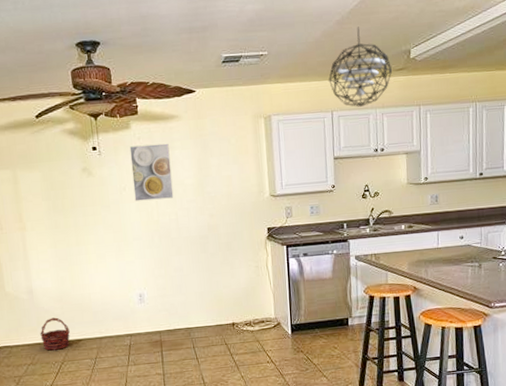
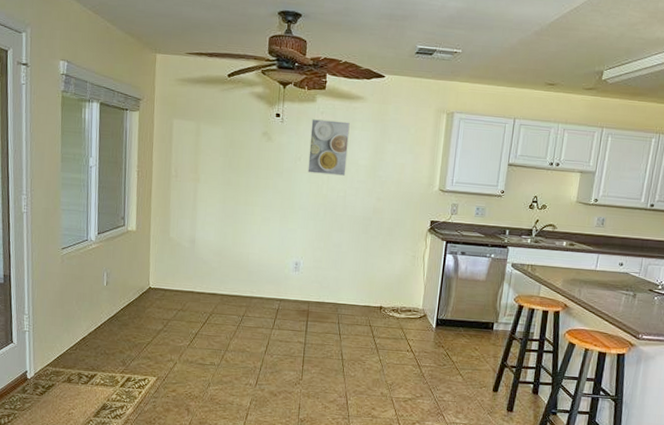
basket: present [40,317,70,351] -> none [194,269,223,302]
pendant light: present [328,27,393,107] -> none [517,40,582,119]

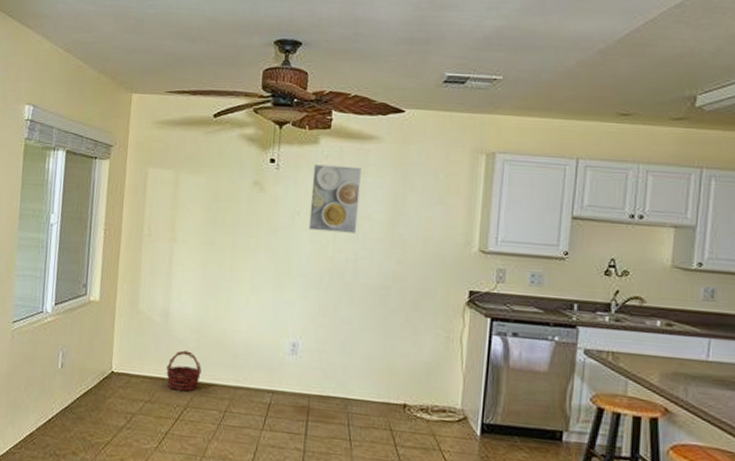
basket: none [194,269,223,302] -> present [166,350,202,392]

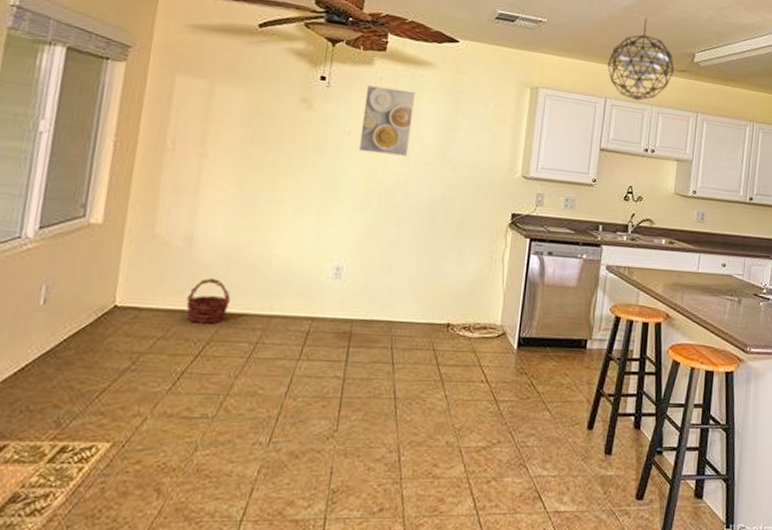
pendant light: none [578,60,669,159] -> present [607,17,675,101]

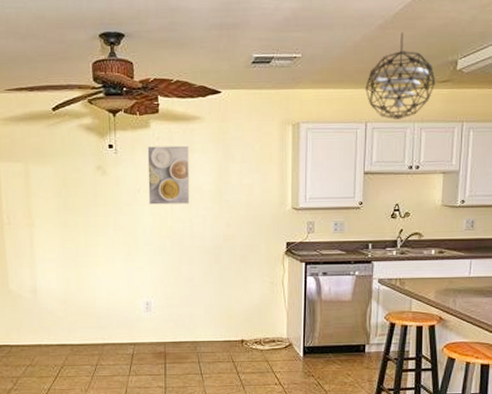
basket: present [186,278,231,324] -> none [41,319,72,353]

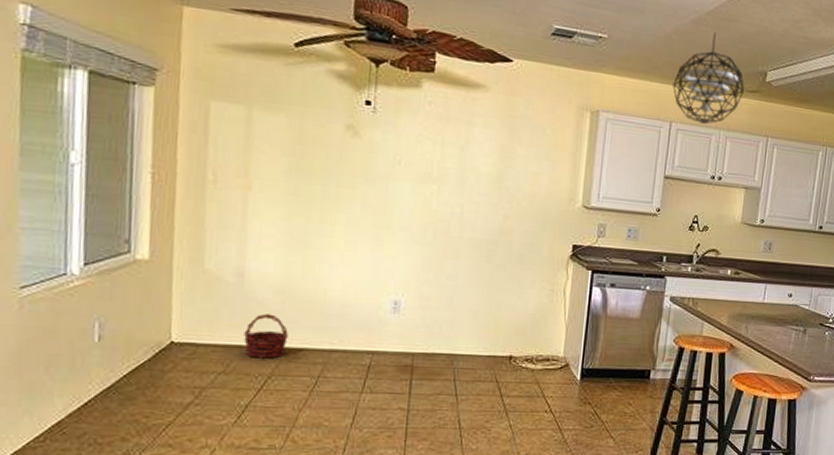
basket: none [41,319,72,353] -> present [244,313,288,359]
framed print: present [147,145,190,205] -> none [410,110,468,186]

